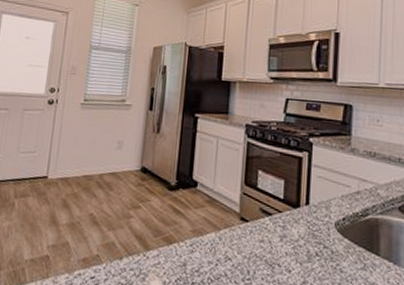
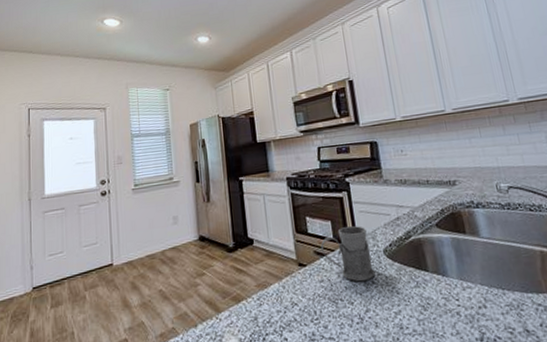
mug: none [267,189,321,251] -> present [320,226,376,282]

